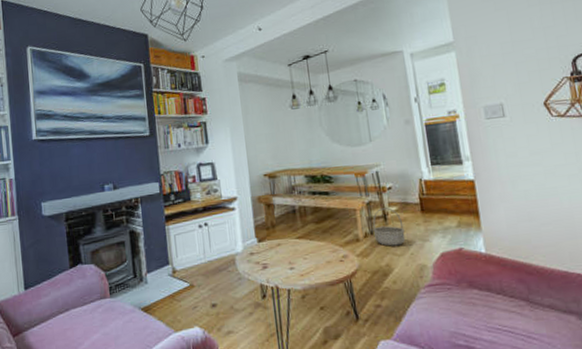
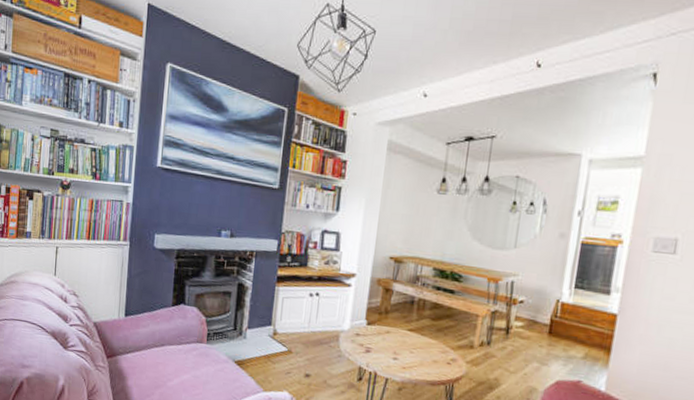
basket: present [373,207,406,246] -> none [490,320,525,363]

